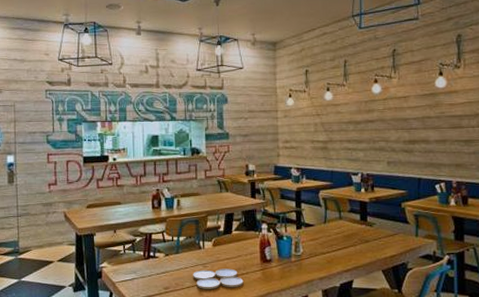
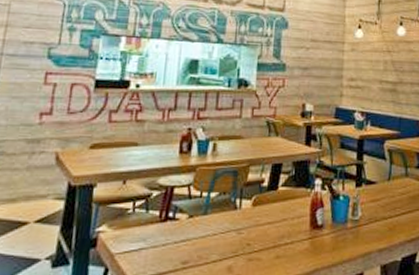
drink coaster: present [193,268,244,289] -> none [222,236,287,264]

